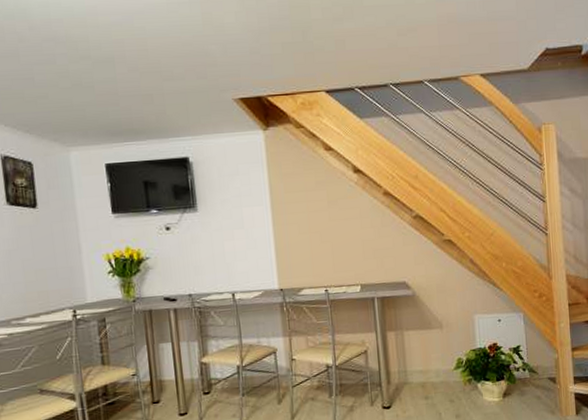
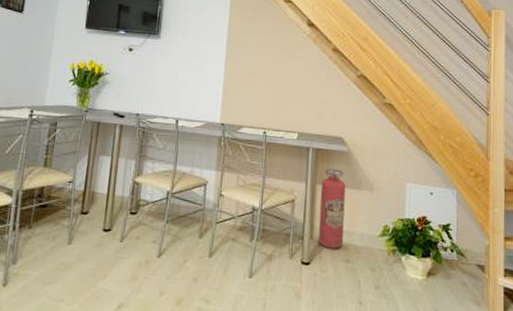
fire extinguisher: none [391,313,420,390] -> present [319,168,346,249]

